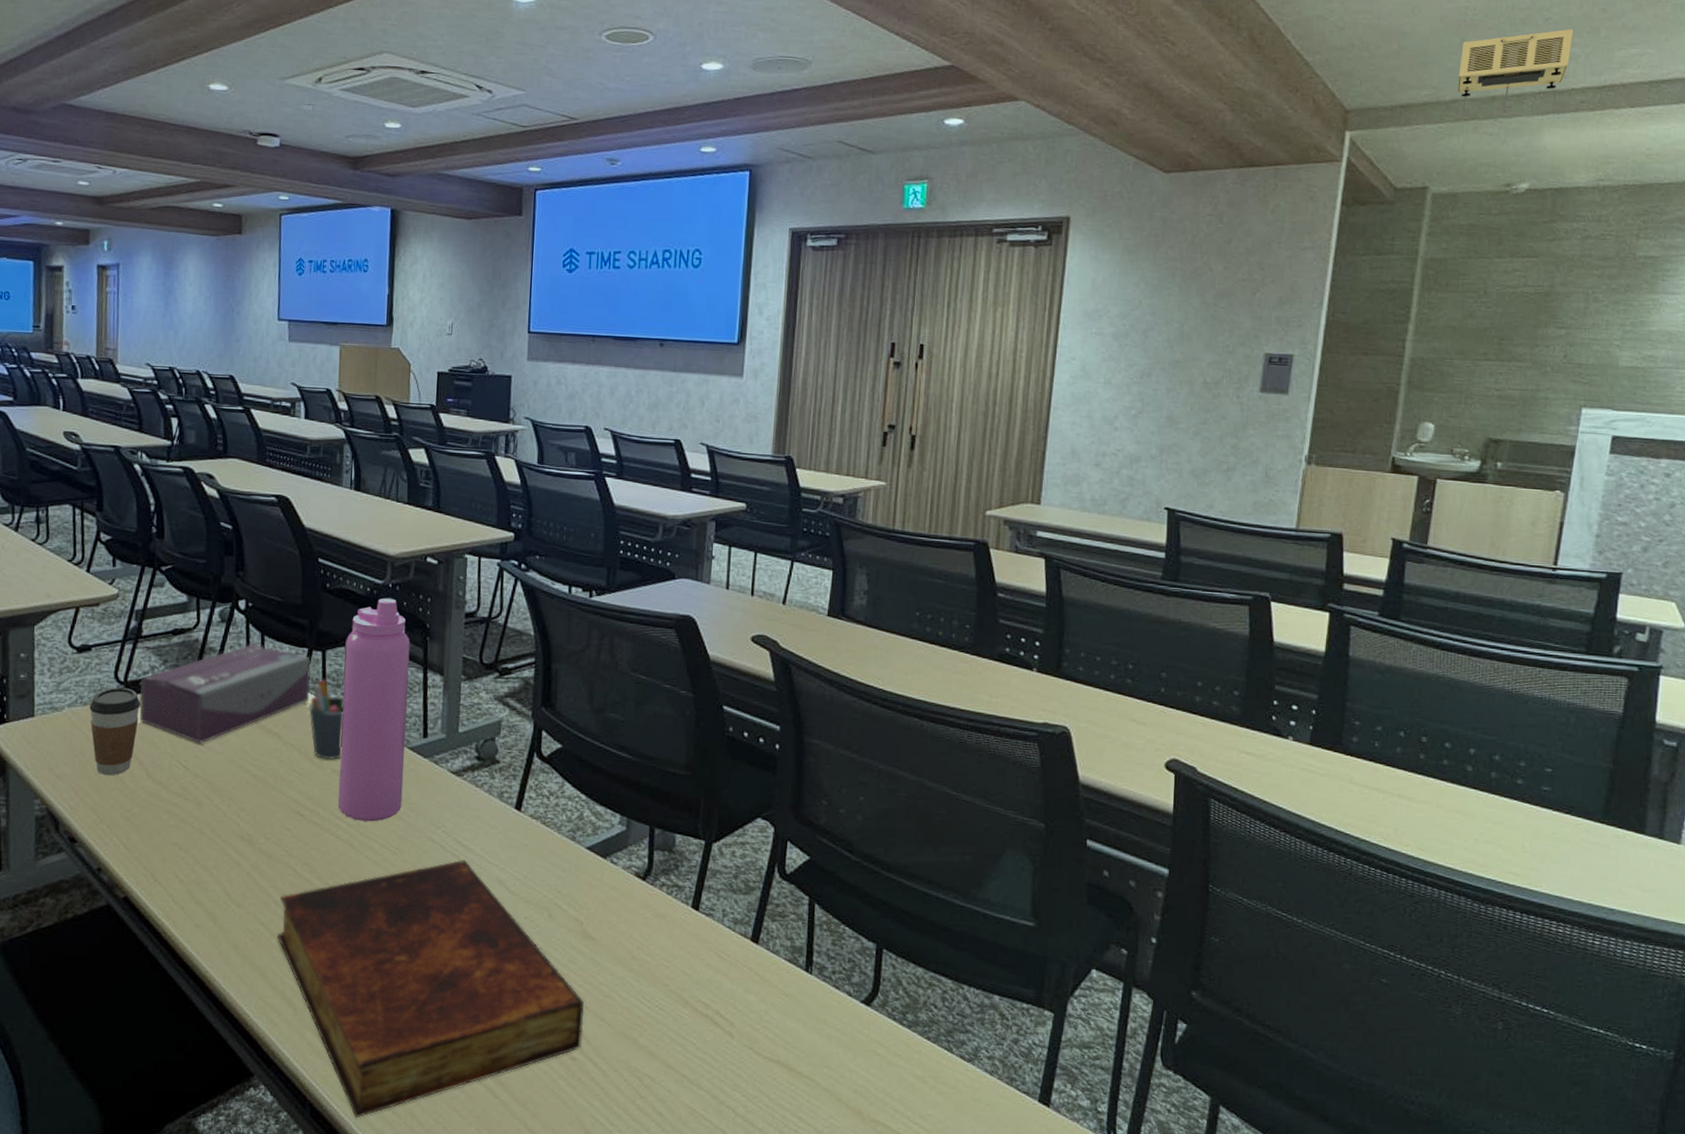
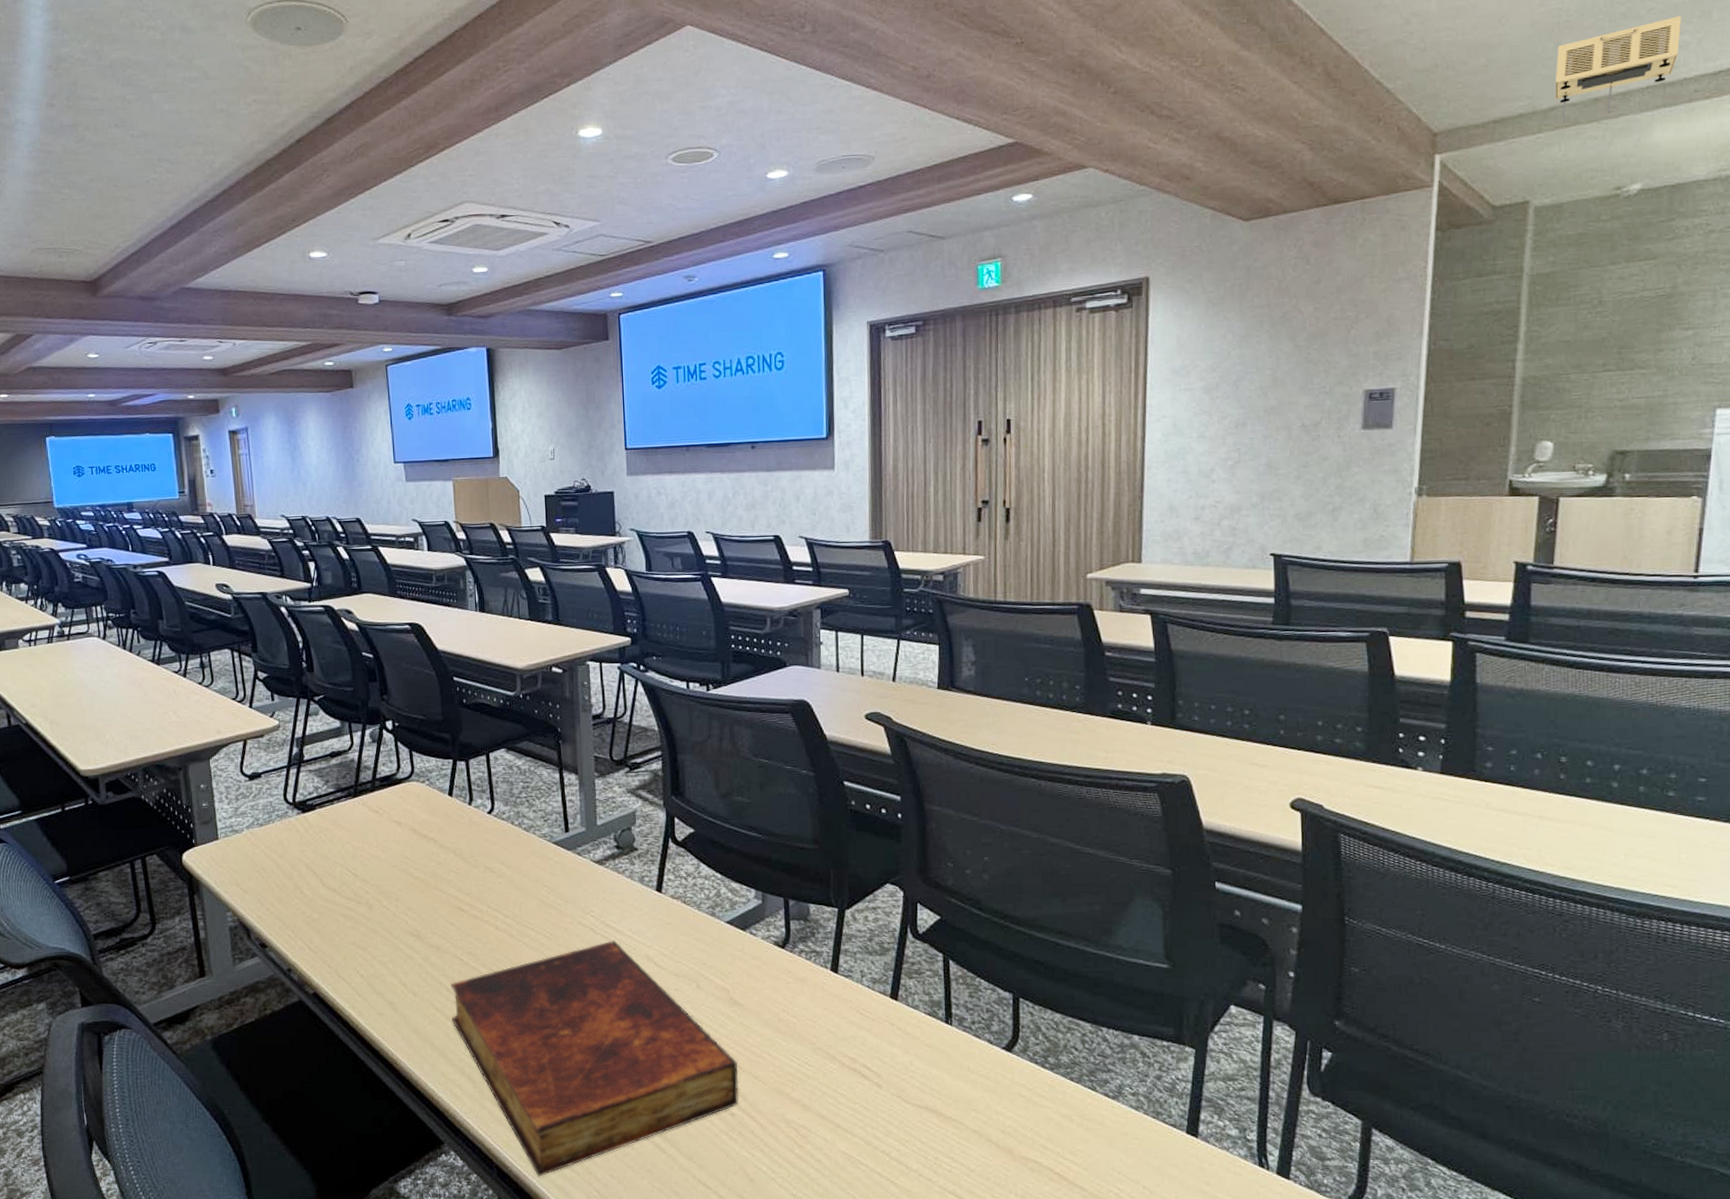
coffee cup: present [89,687,141,776] -> none [265,808,310,887]
tissue box: present [139,644,311,744] -> none [307,759,458,852]
pen holder: present [308,679,344,760] -> none [458,786,493,859]
water bottle: present [338,598,410,822] -> none [486,707,552,912]

